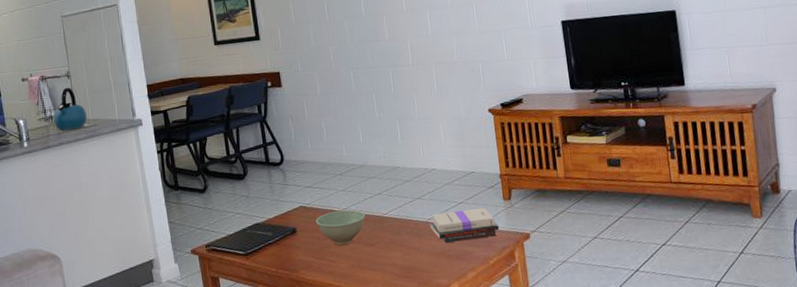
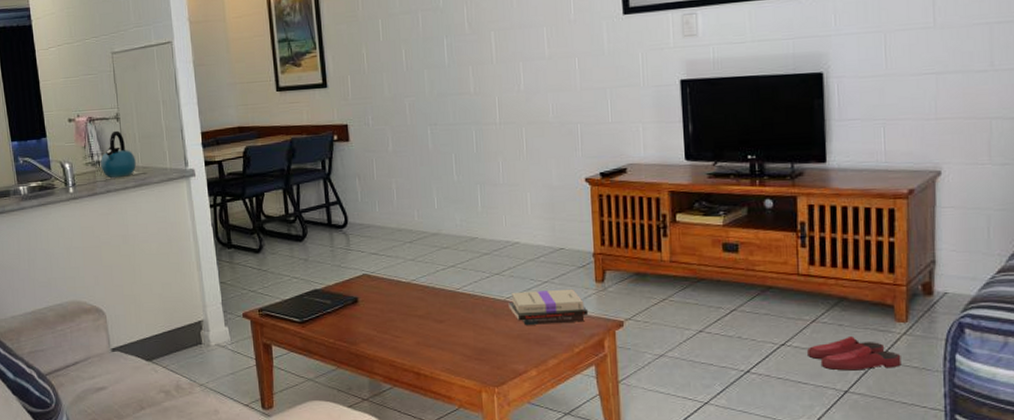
bowl: present [315,209,366,245] -> none [379,281,437,319]
slippers: none [684,232,761,264] -> present [807,335,902,371]

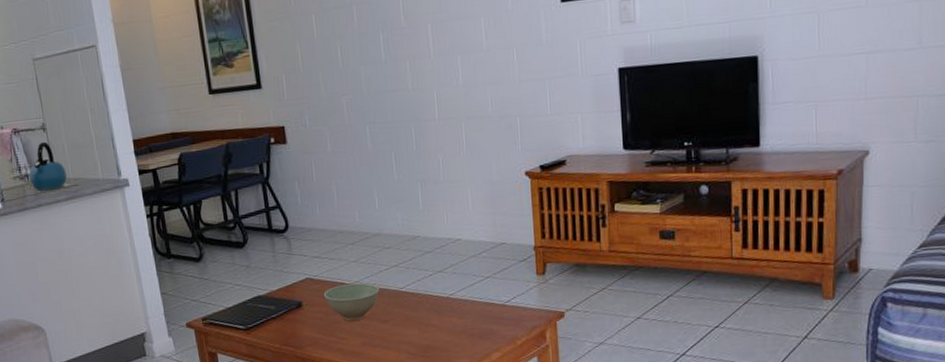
bowl: none [379,281,437,319] -> present [323,282,380,321]
books: present [508,288,589,325] -> none [451,282,530,321]
slippers: present [807,335,902,371] -> none [740,314,828,349]

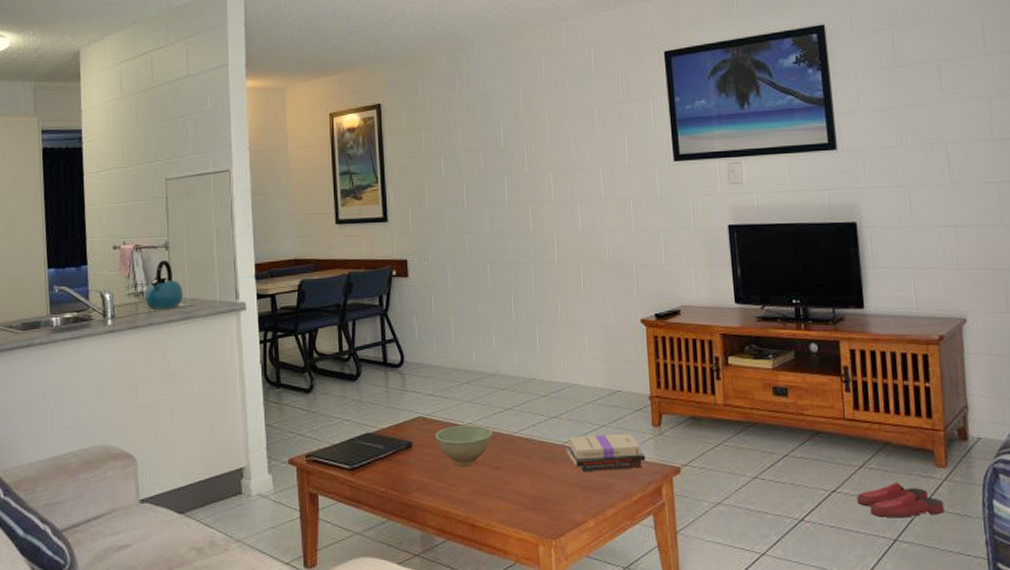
books: none [451,282,530,321] -> present [566,433,646,472]
slippers: none [740,314,828,349] -> present [857,481,945,518]

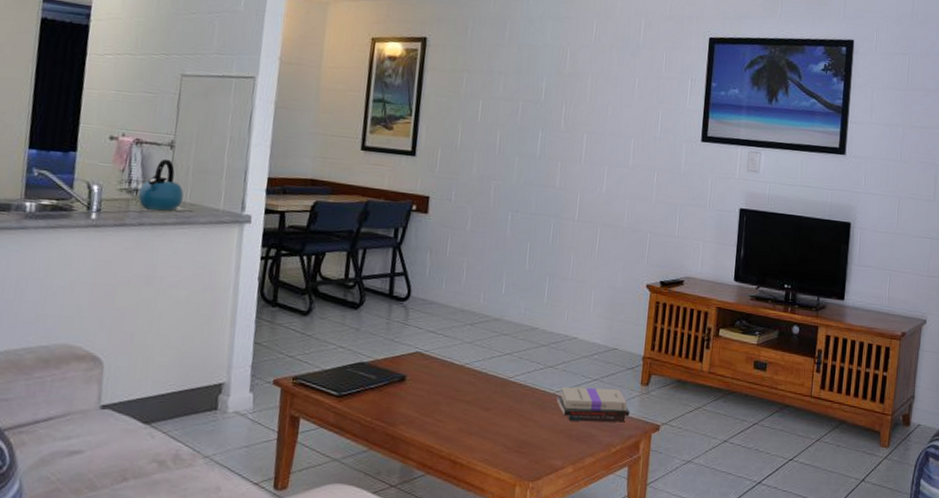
bowl: present [435,424,493,466] -> none [430,364,489,404]
slippers: present [857,481,945,518] -> none [809,456,881,488]

